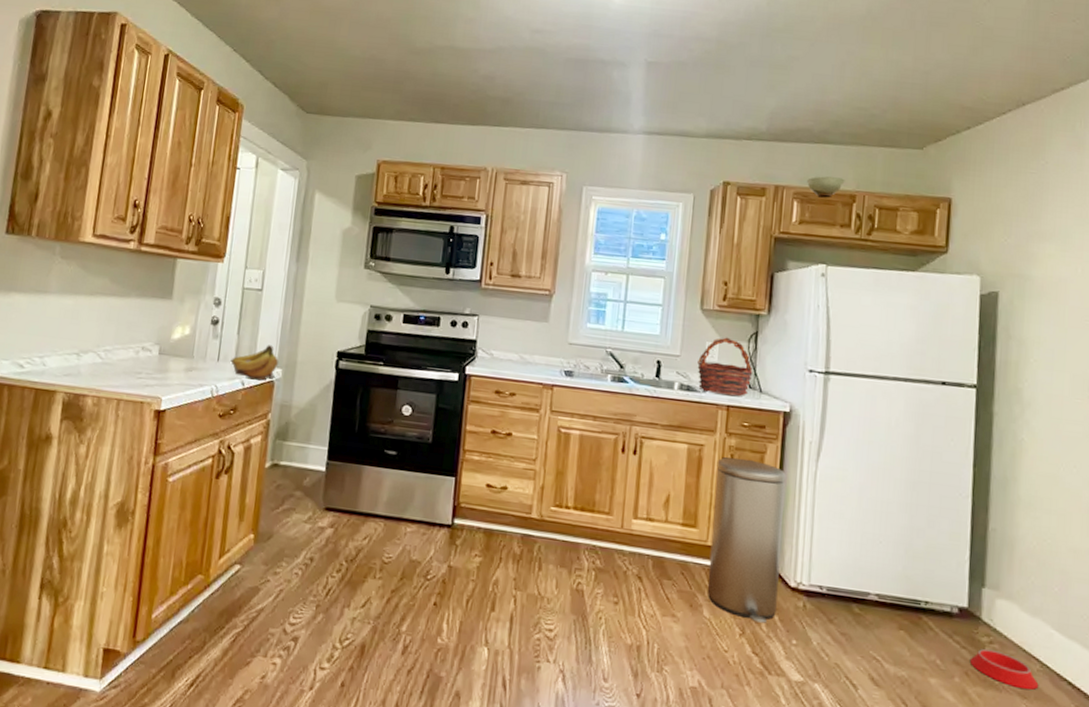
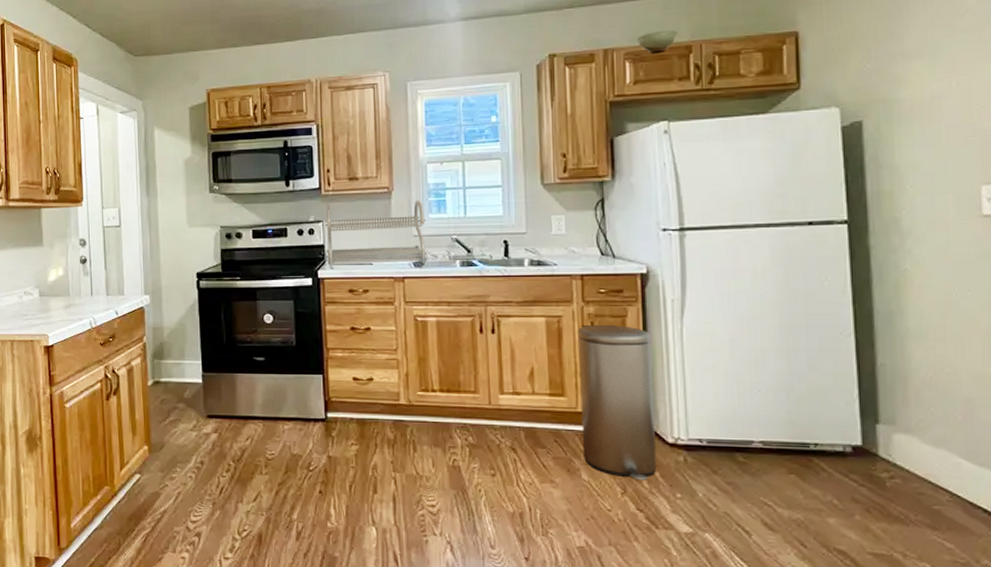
fruit: present [230,345,279,380] -> none [103,275,146,308]
dish rack: none [477,298,583,376] -> present [325,200,427,269]
basket: present [697,337,753,397] -> none [545,208,604,265]
pet bowl: present [969,648,1039,690] -> none [869,484,950,522]

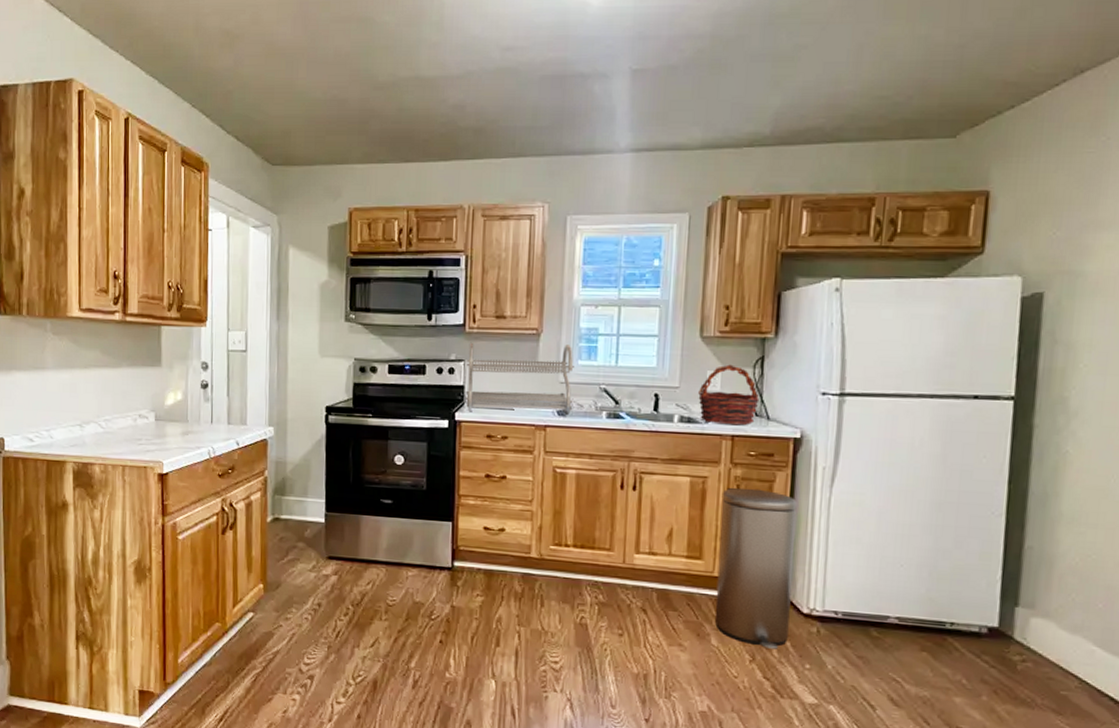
basket: none [545,208,604,265] -> present [698,364,759,426]
bowl: present [637,29,678,54] -> none [818,178,863,204]

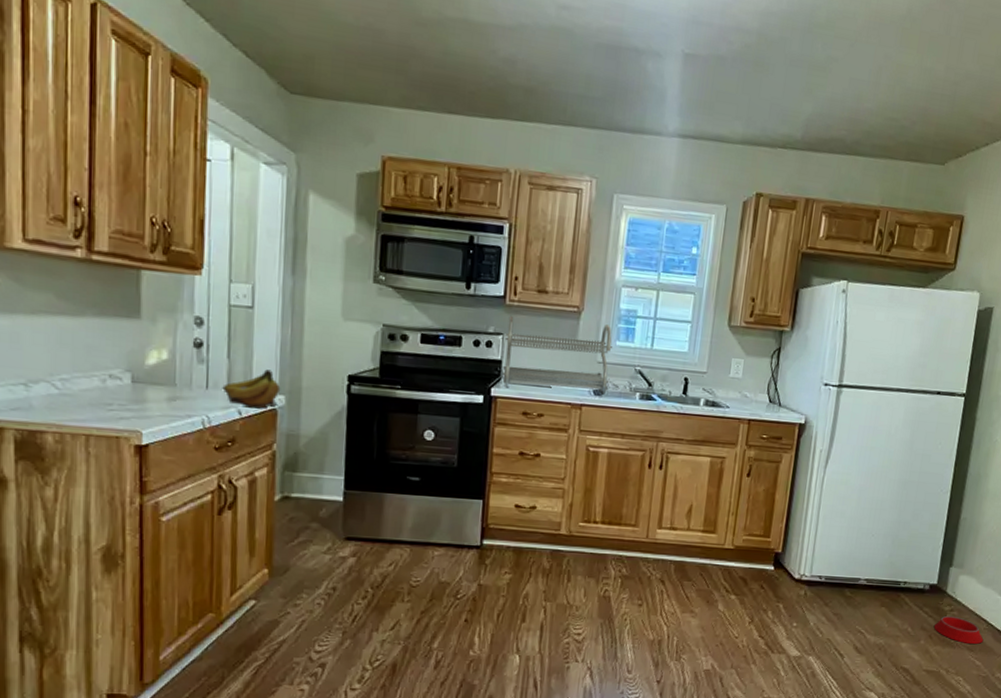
fruit: none [223,404,270,439] -> present [222,369,281,409]
basket: present [698,364,759,426] -> none [722,353,774,411]
pedal bin: present [714,487,797,649] -> none [722,467,798,611]
pet bowl: none [999,667,1077,707] -> present [933,615,984,645]

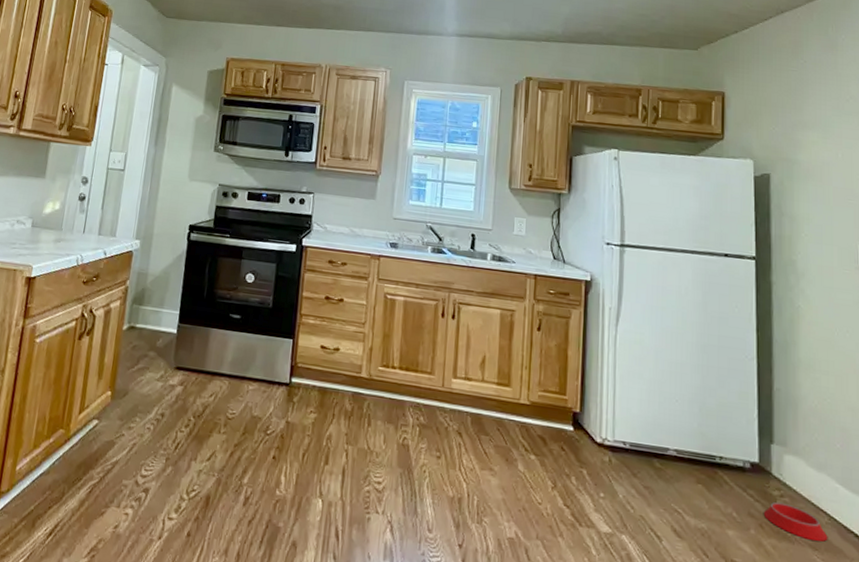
fruit: present [222,369,281,409] -> none [94,219,138,251]
dish rack: present [502,315,612,395] -> none [312,178,406,247]

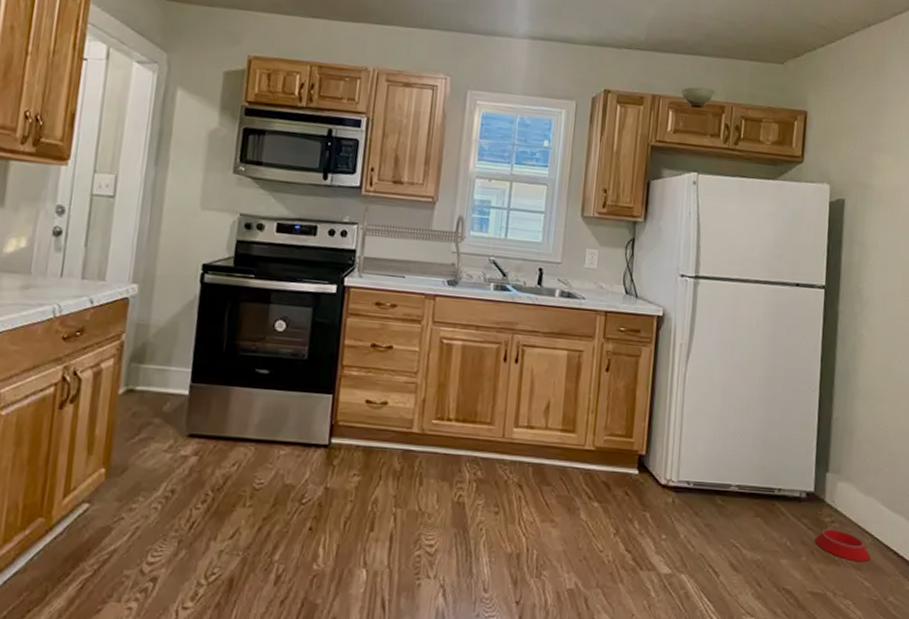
dish rack: none [312,178,406,247] -> present [356,205,466,285]
bowl: none [599,72,632,92] -> present [681,87,716,109]

